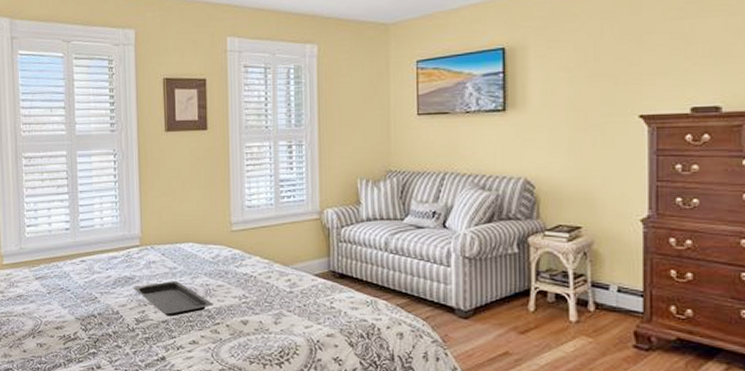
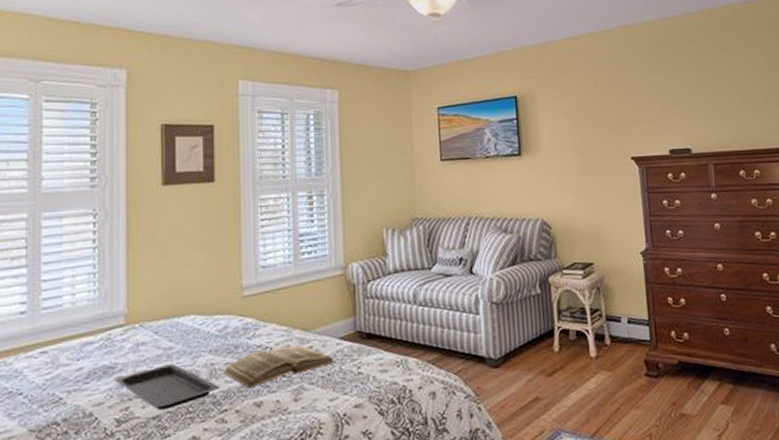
book: none [216,277,310,308] -> present [223,346,335,388]

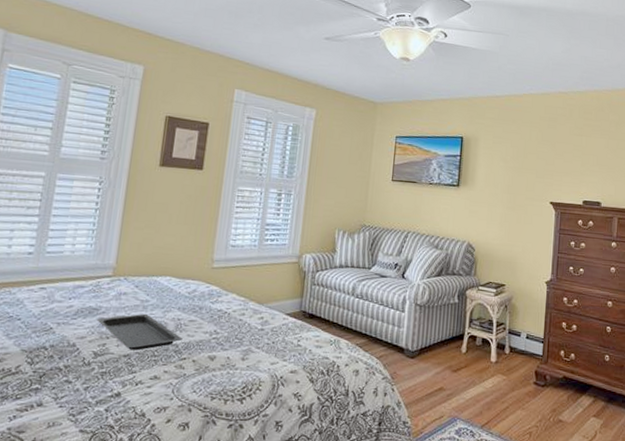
book: present [223,346,335,388] -> none [187,314,280,344]

